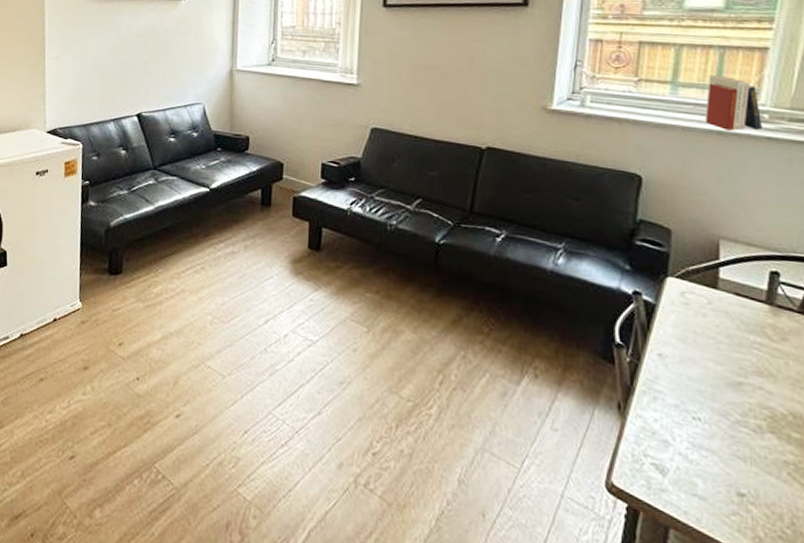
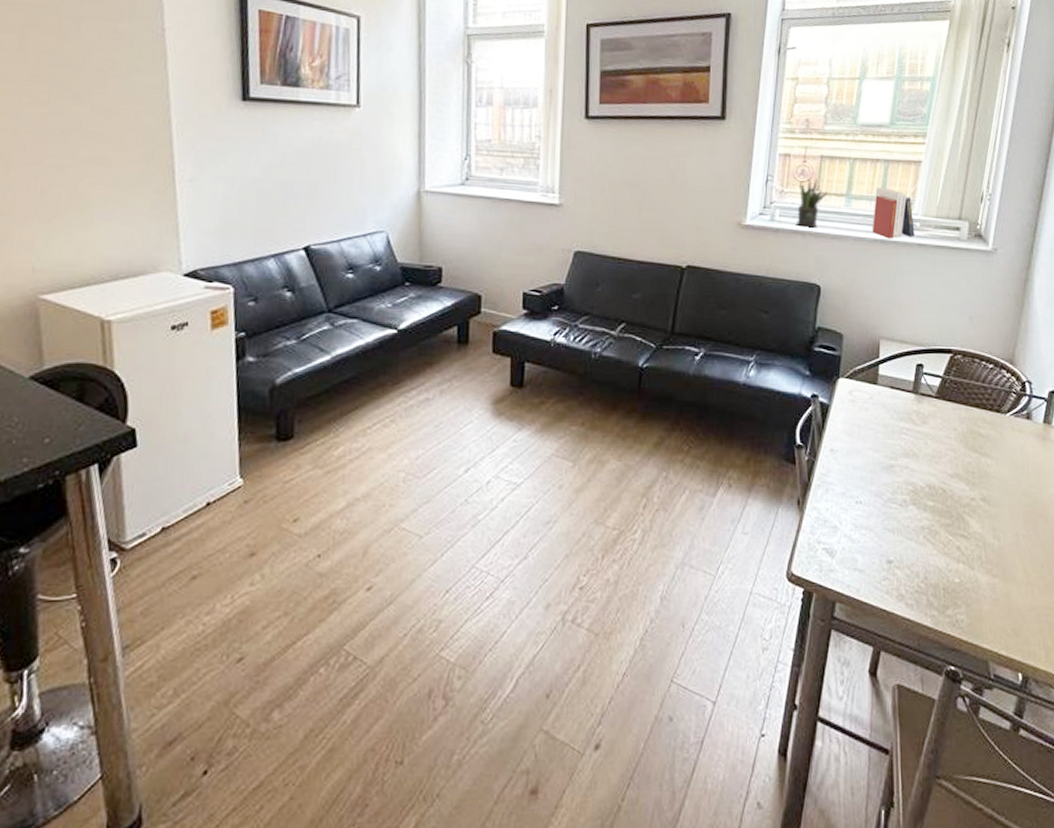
potted plant: none [611,63,649,116] -> present [797,177,828,229]

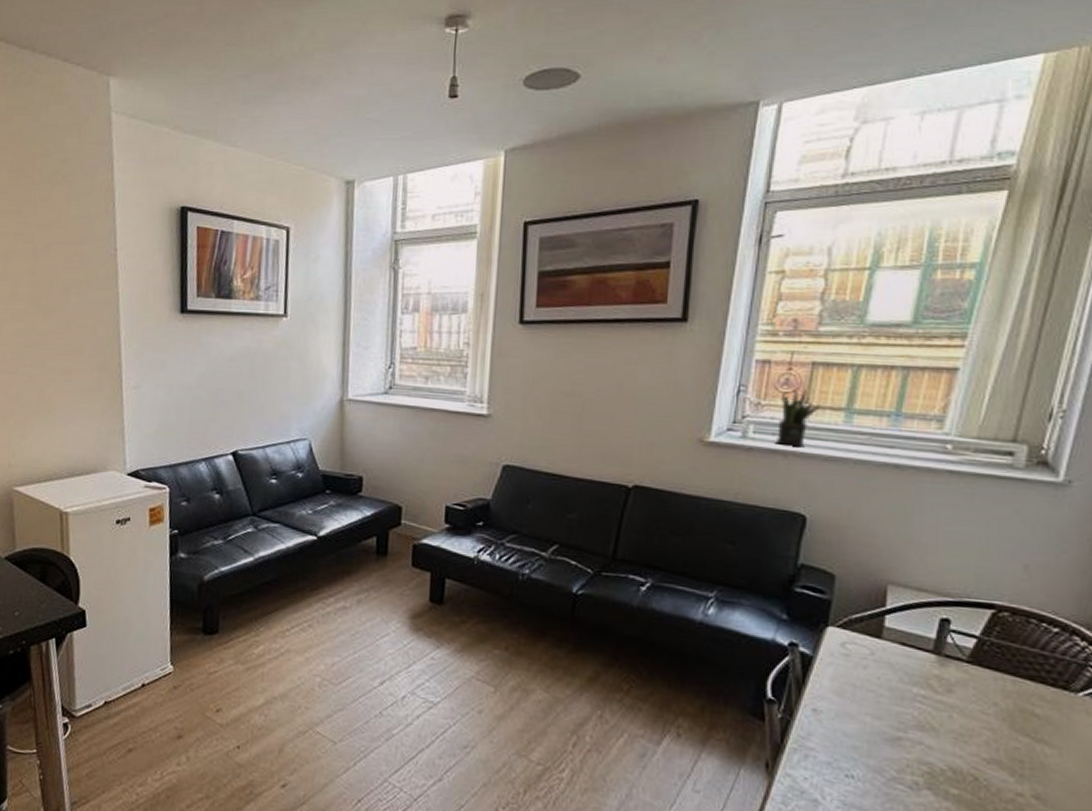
books: present [872,187,915,239] -> none [881,399,944,464]

